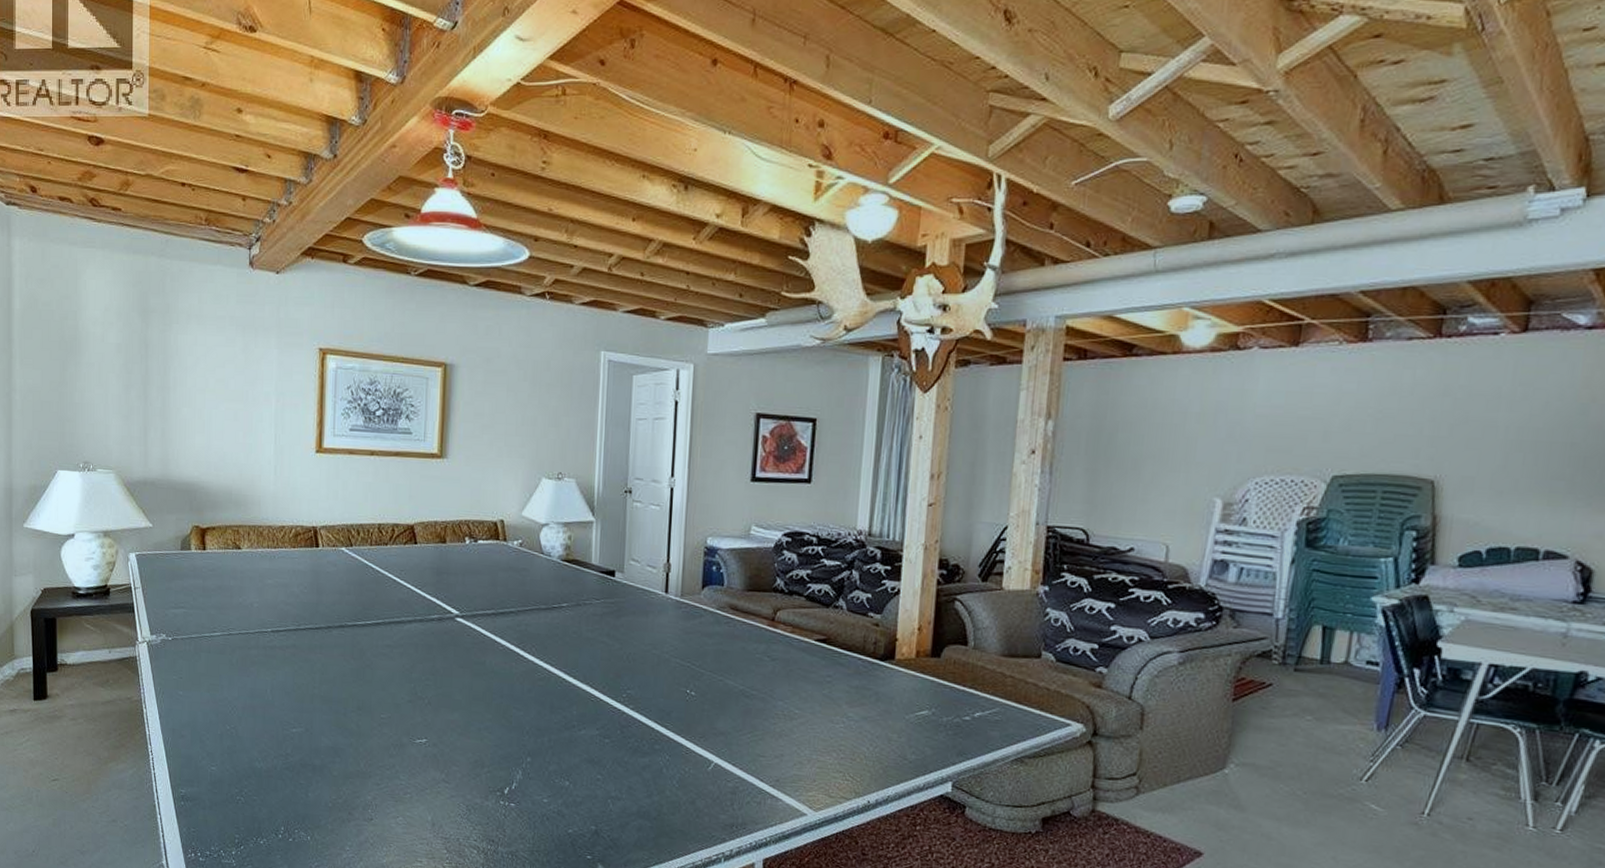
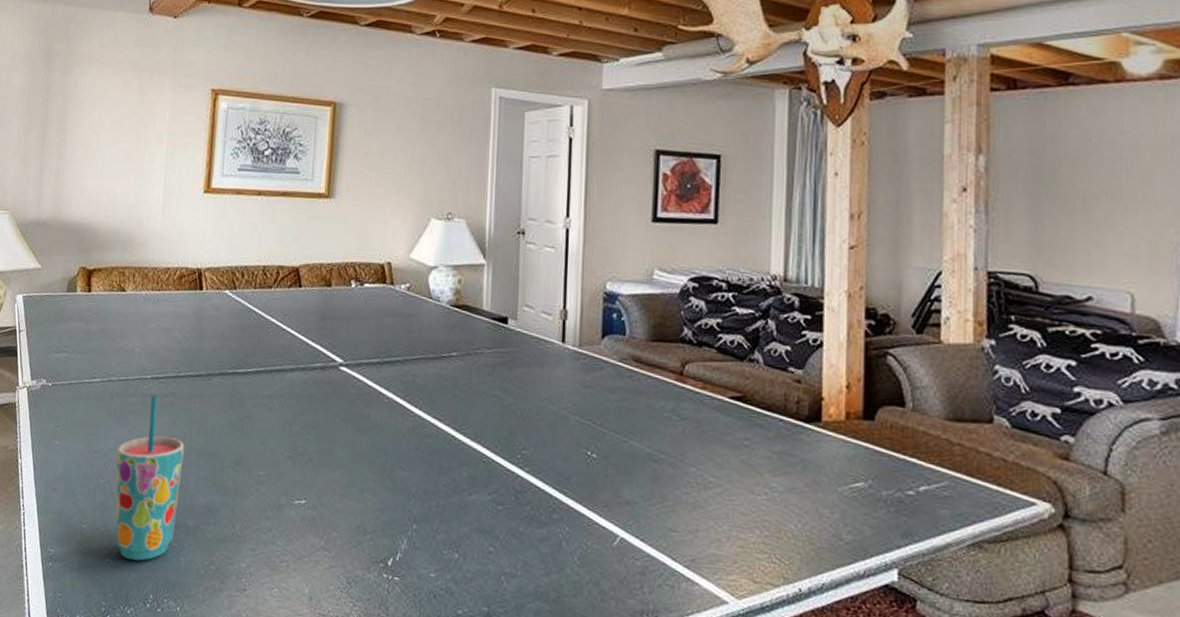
cup: none [242,646,307,798] -> present [116,394,184,561]

